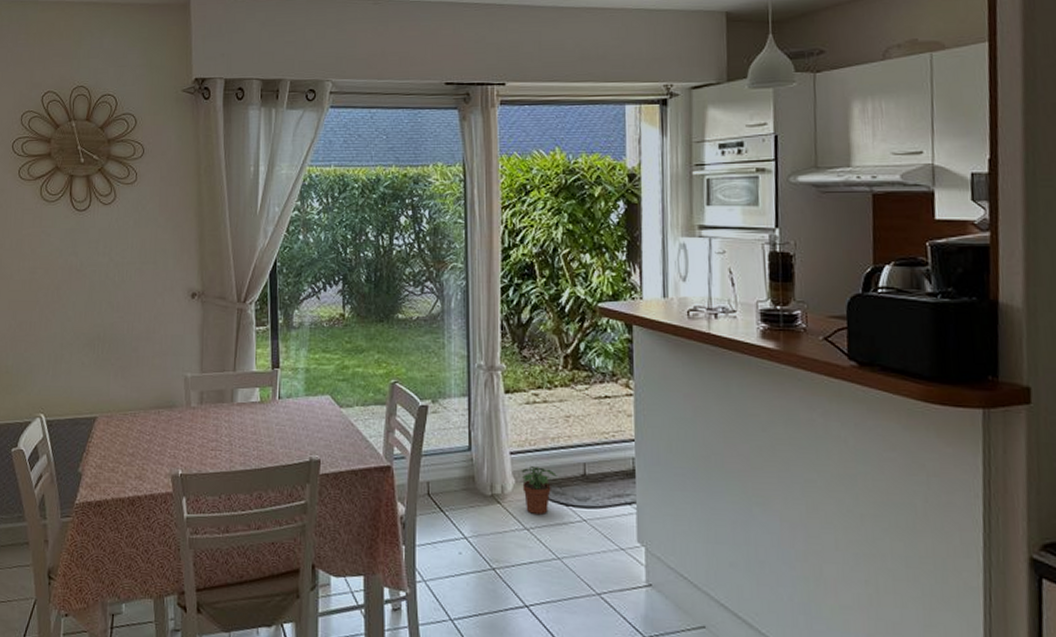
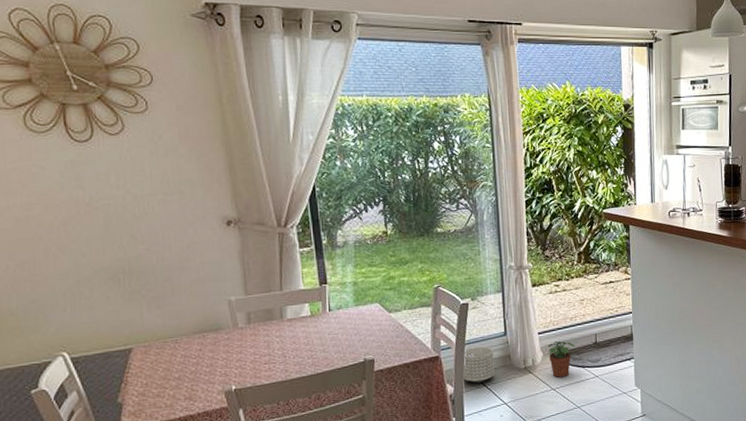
planter: none [416,460,454,506] -> present [463,346,495,383]

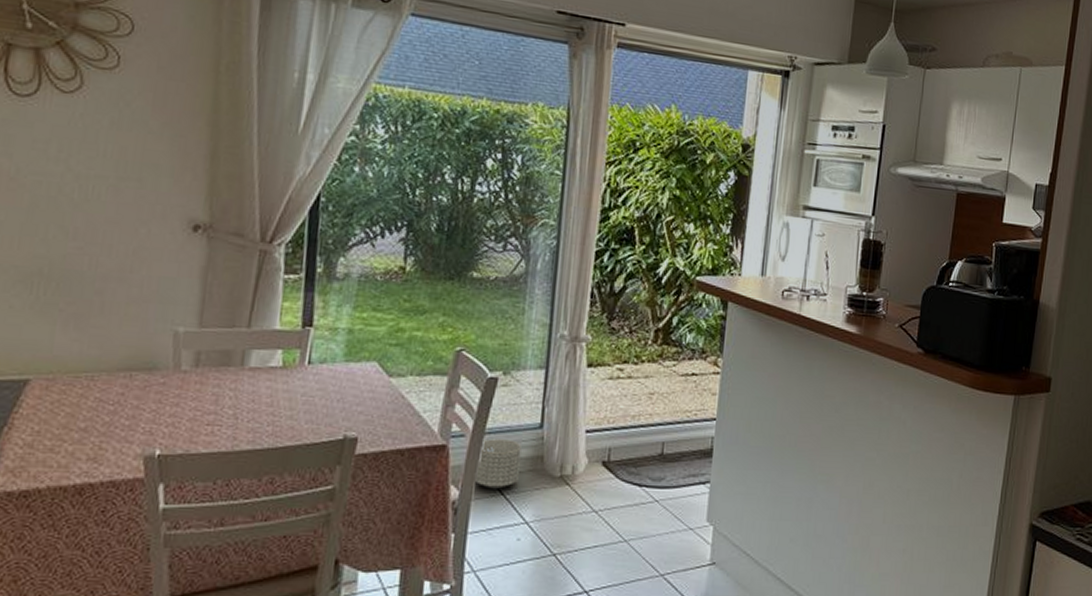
potted plant: present [547,341,575,377] -> none [595,445,633,496]

